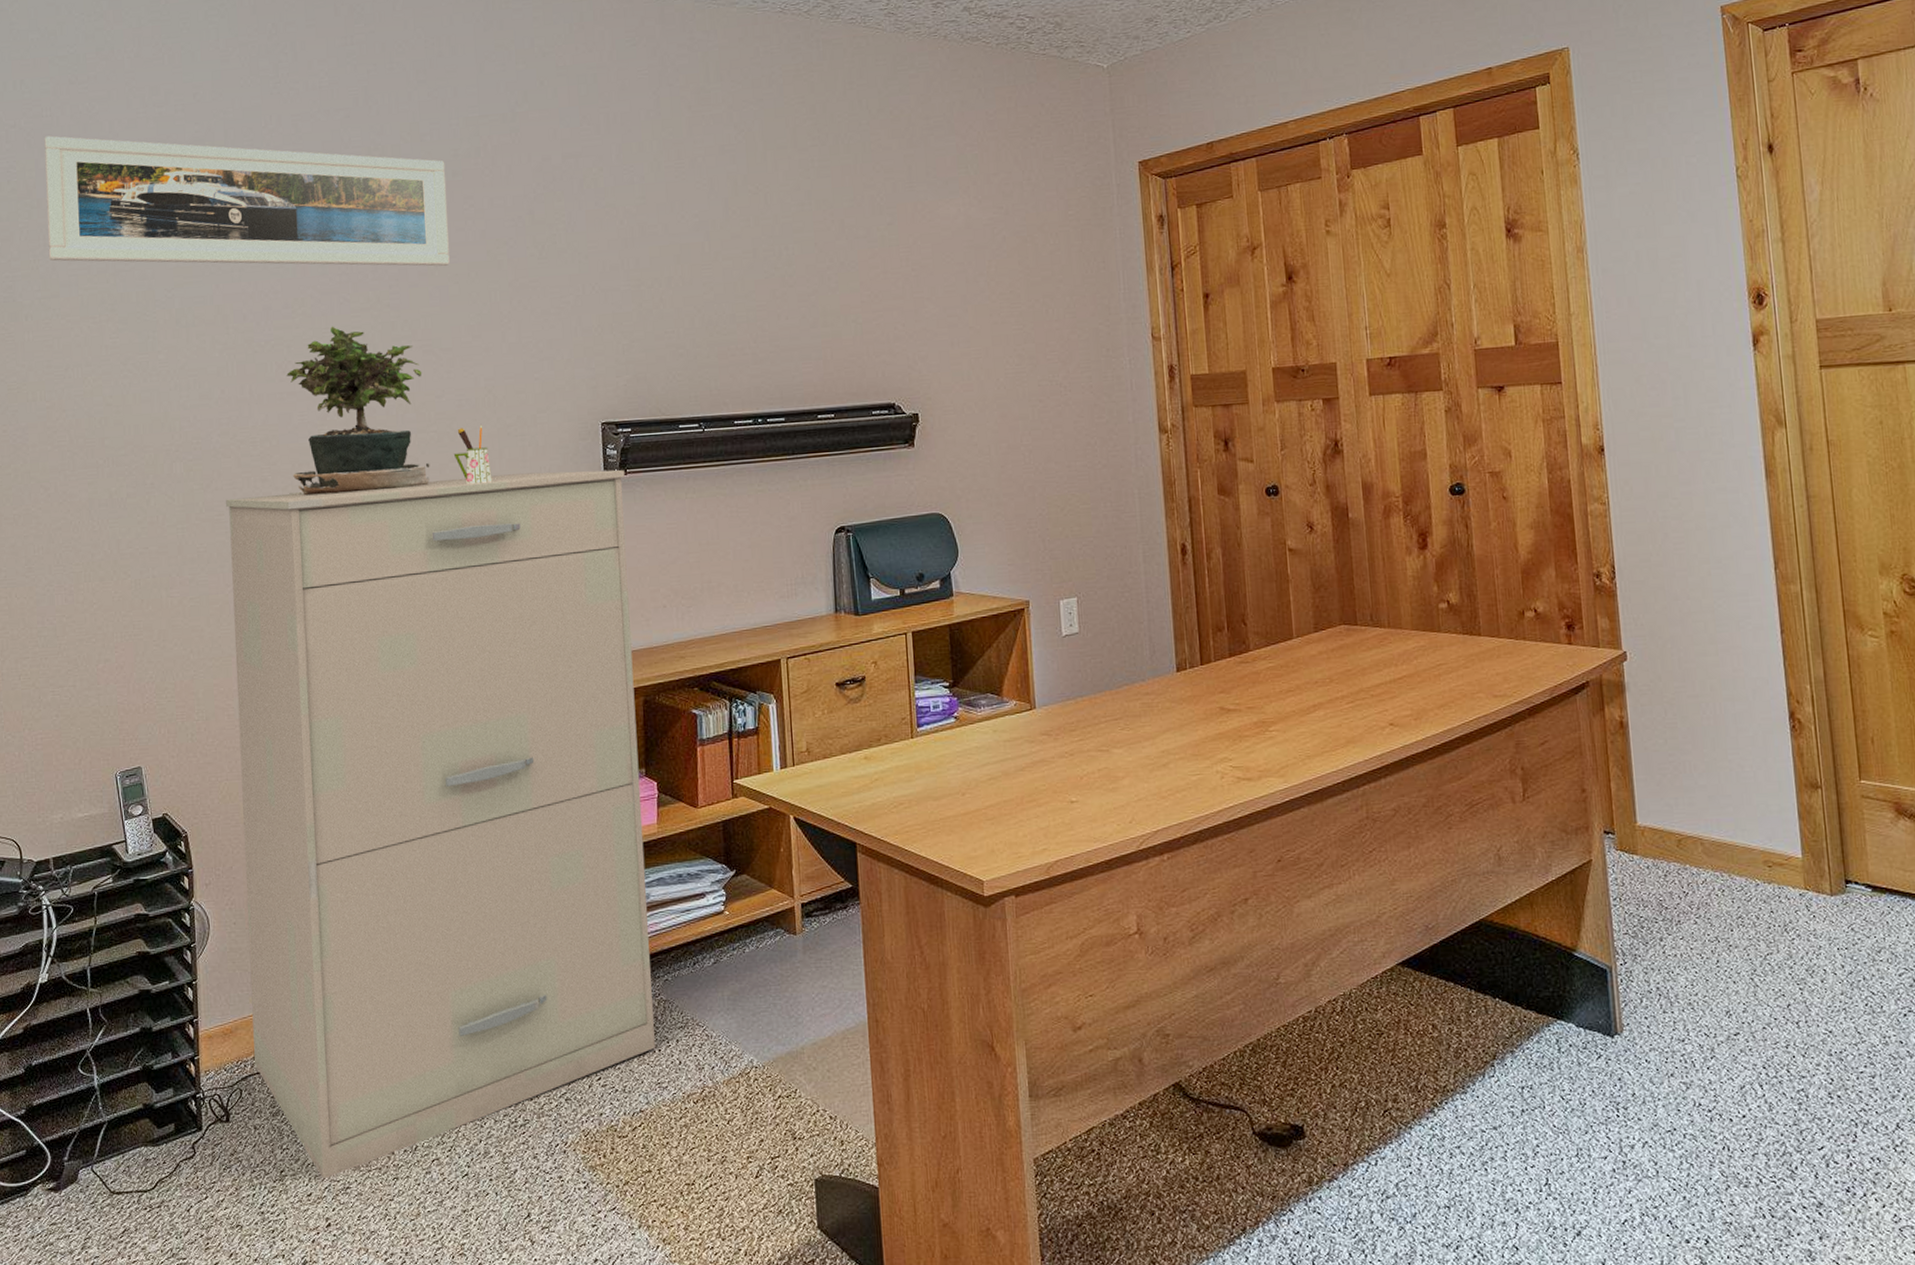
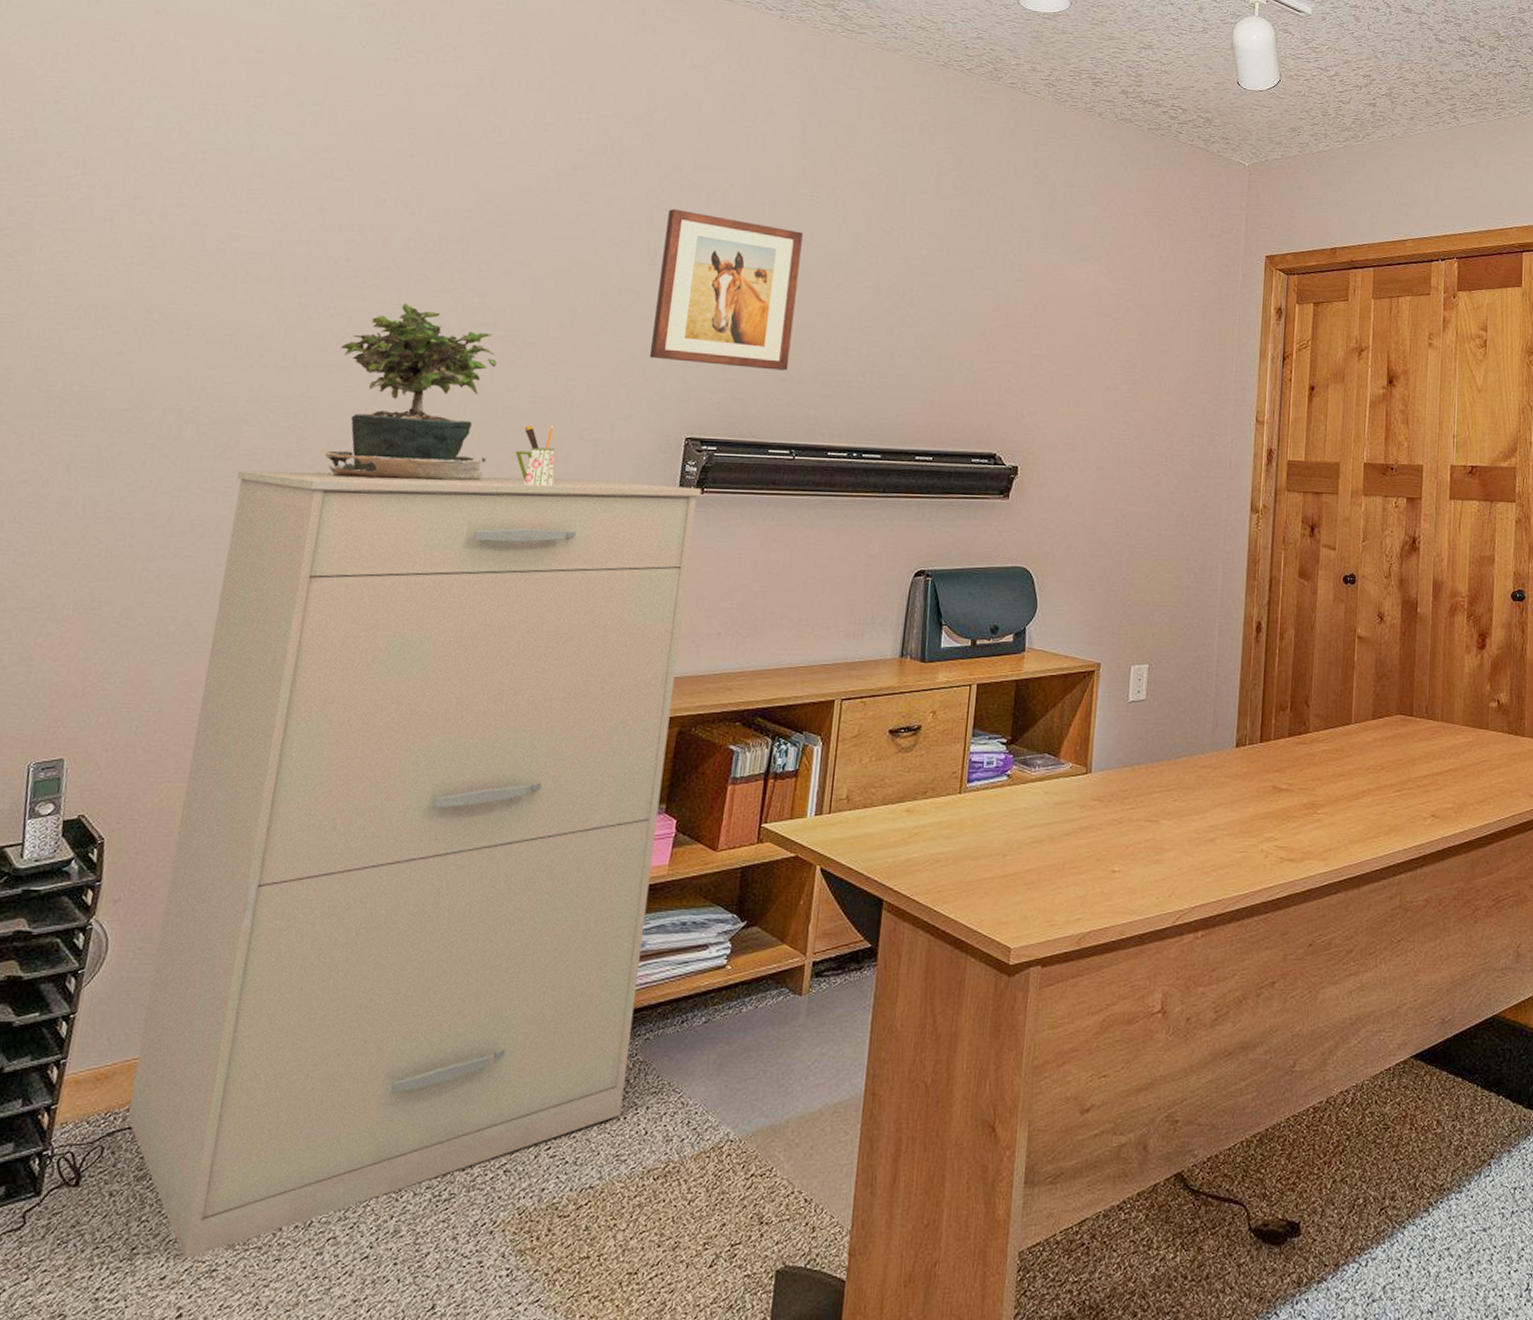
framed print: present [44,135,450,267] -> none [85,62,567,258]
wall art: none [547,200,683,350] -> present [649,208,803,371]

